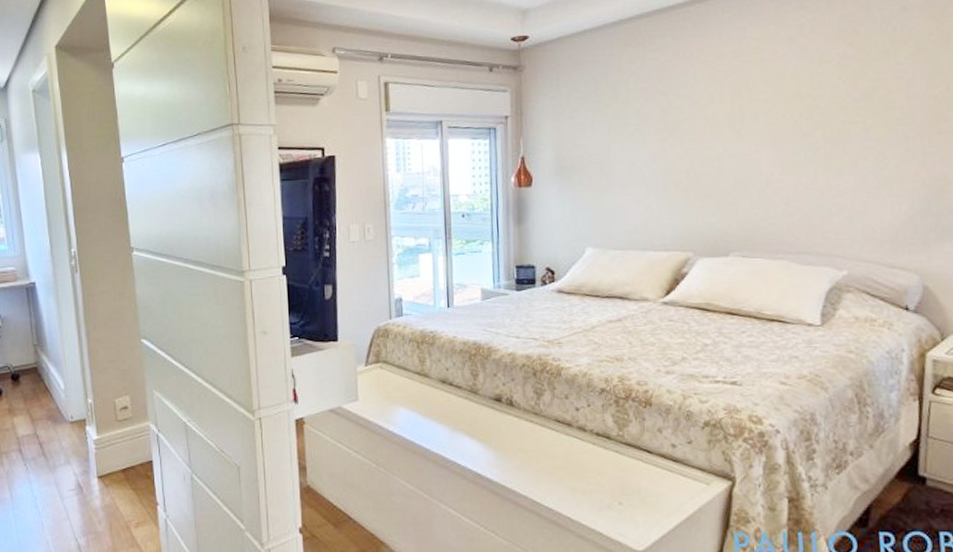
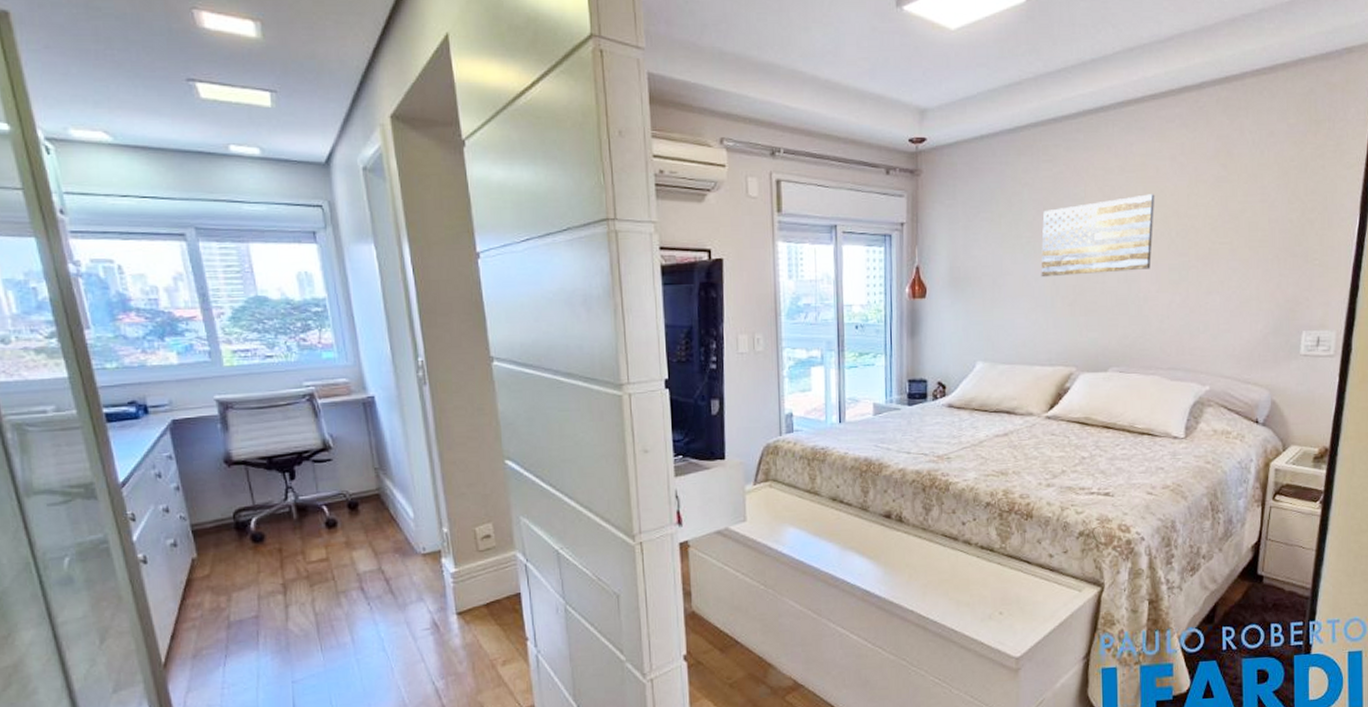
wall art: none [651,77,774,164] -> present [1041,194,1155,278]

